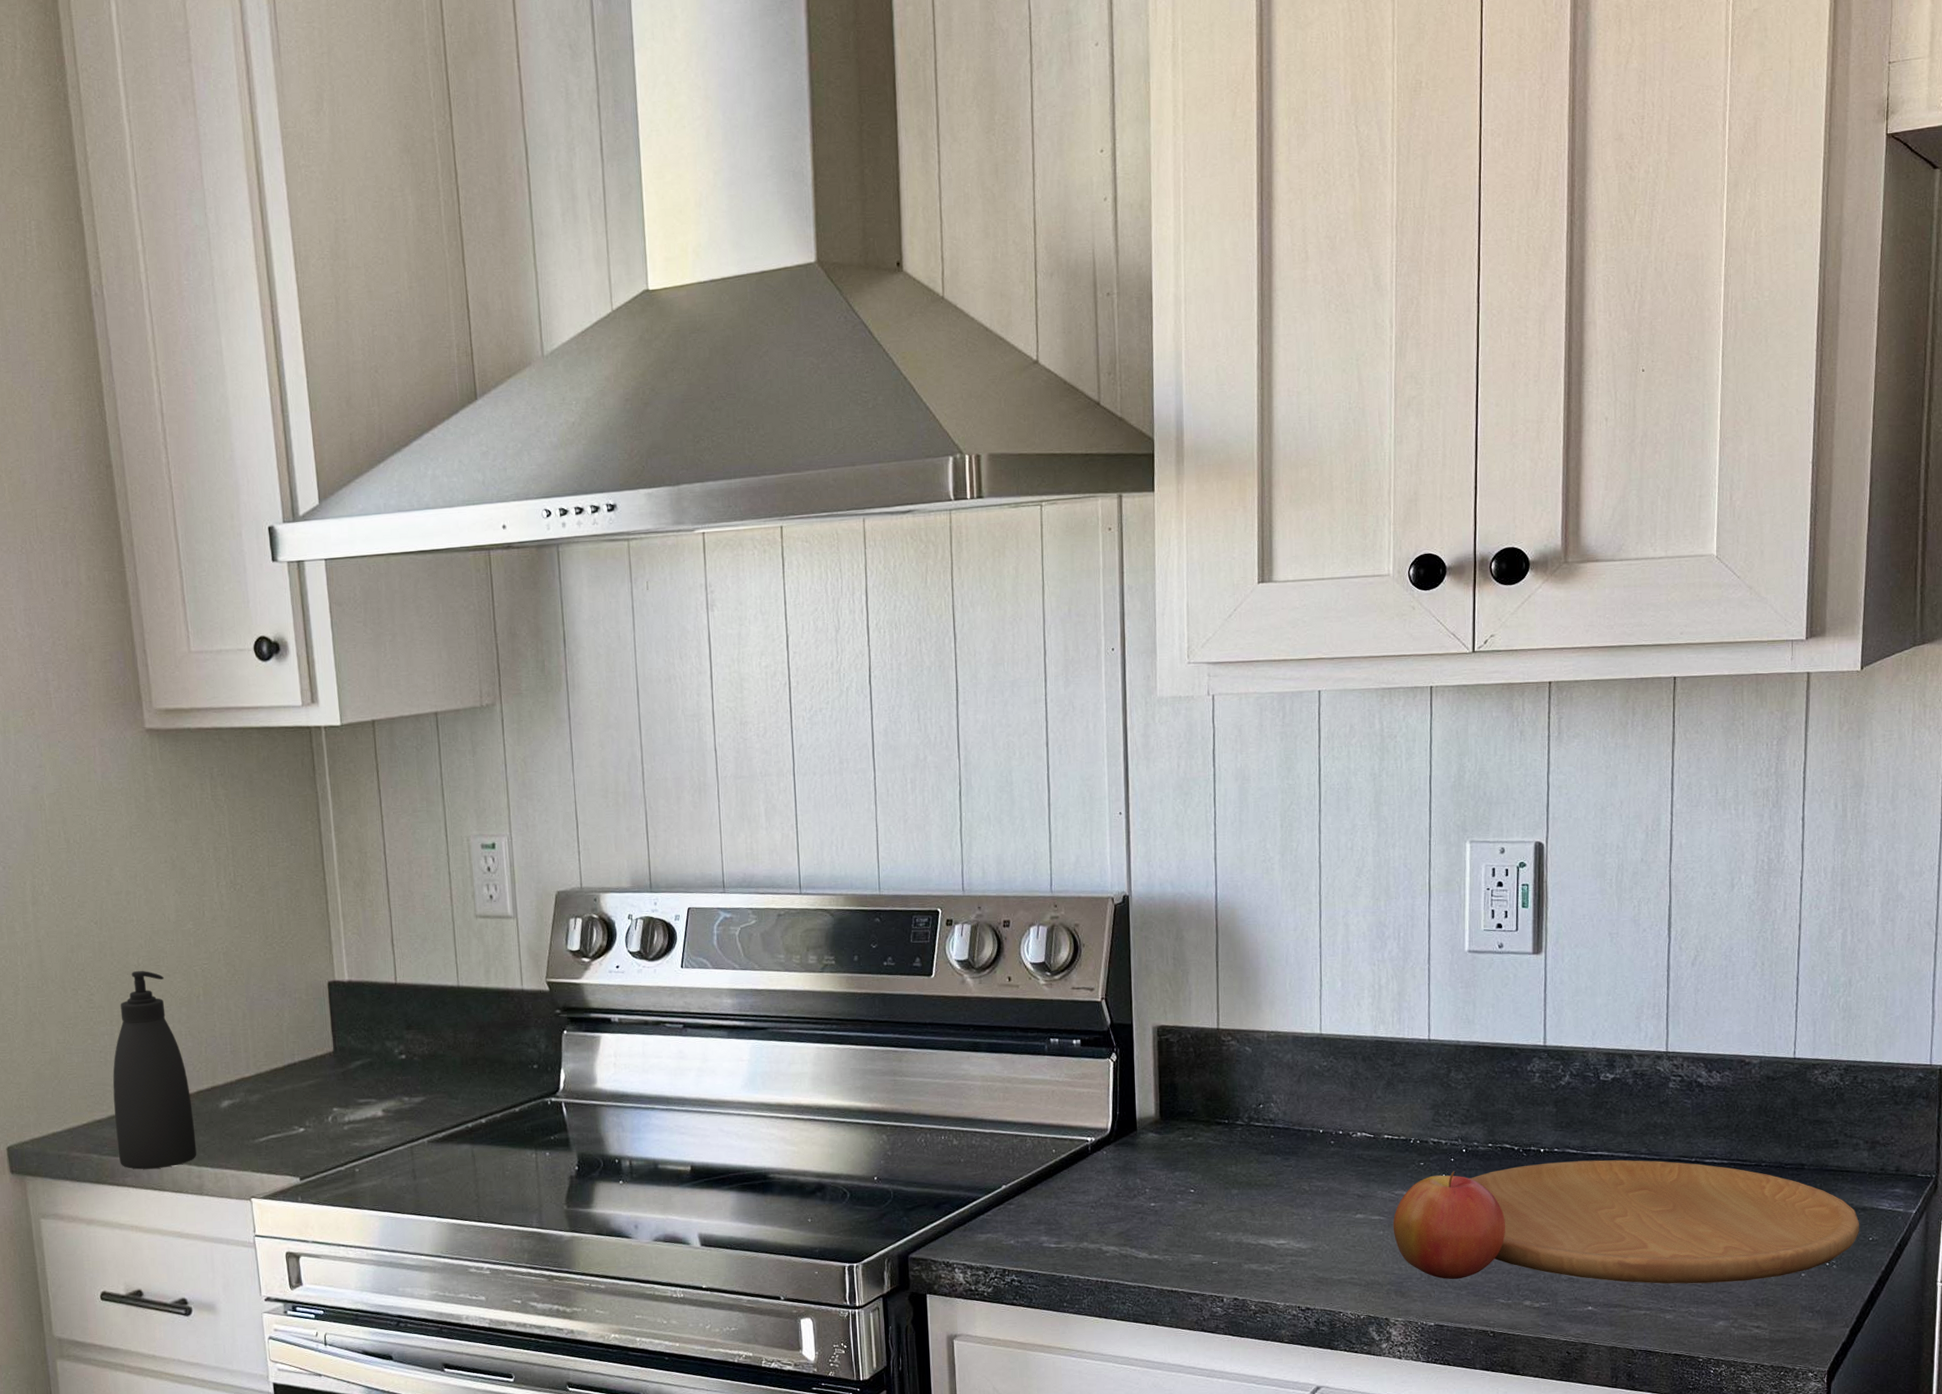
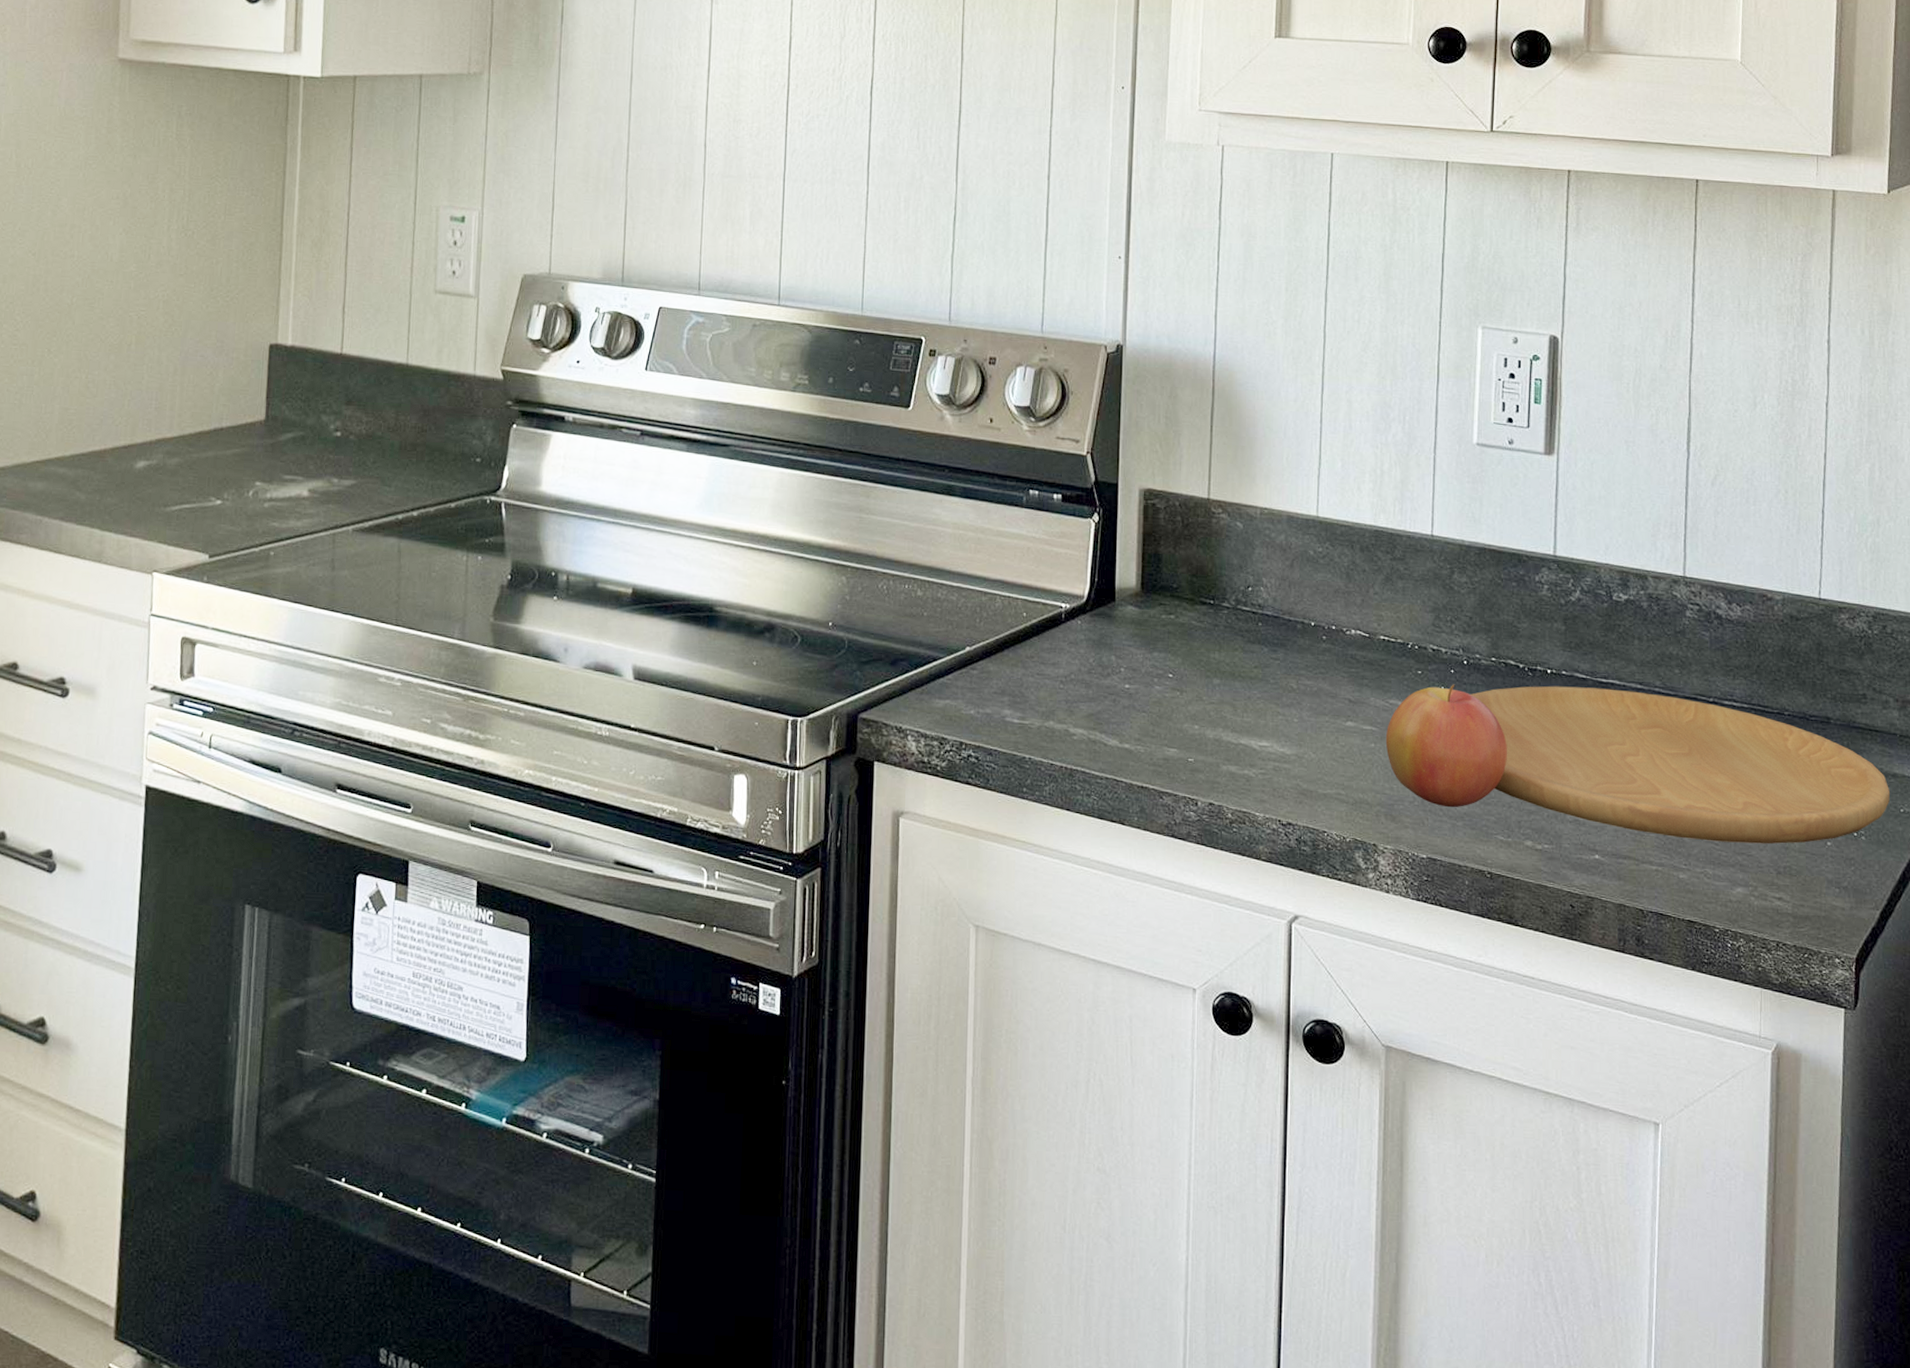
soap dispenser: present [112,970,197,1170] -> none [17,309,105,528]

